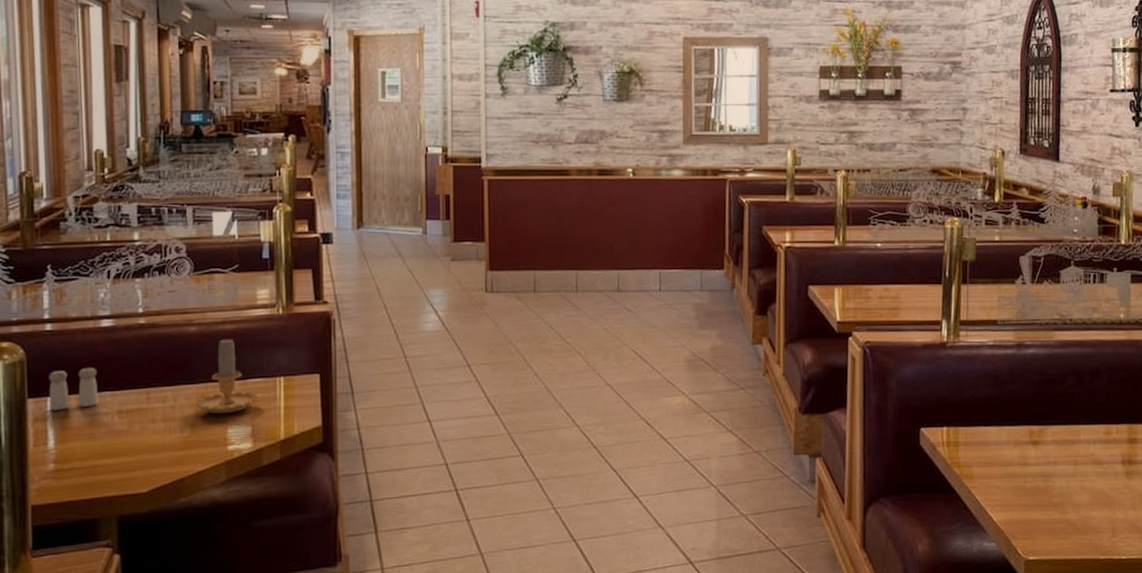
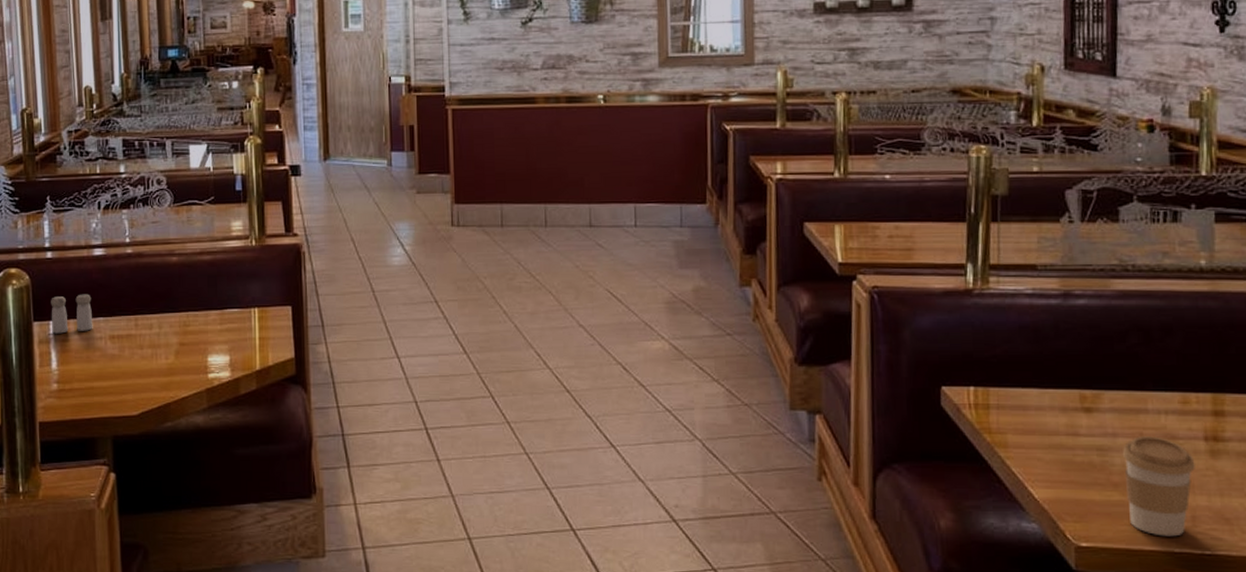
candle: present [195,337,258,414] -> none [178,267,235,343]
coffee cup: none [1060,462,1115,547] -> present [1122,436,1195,537]

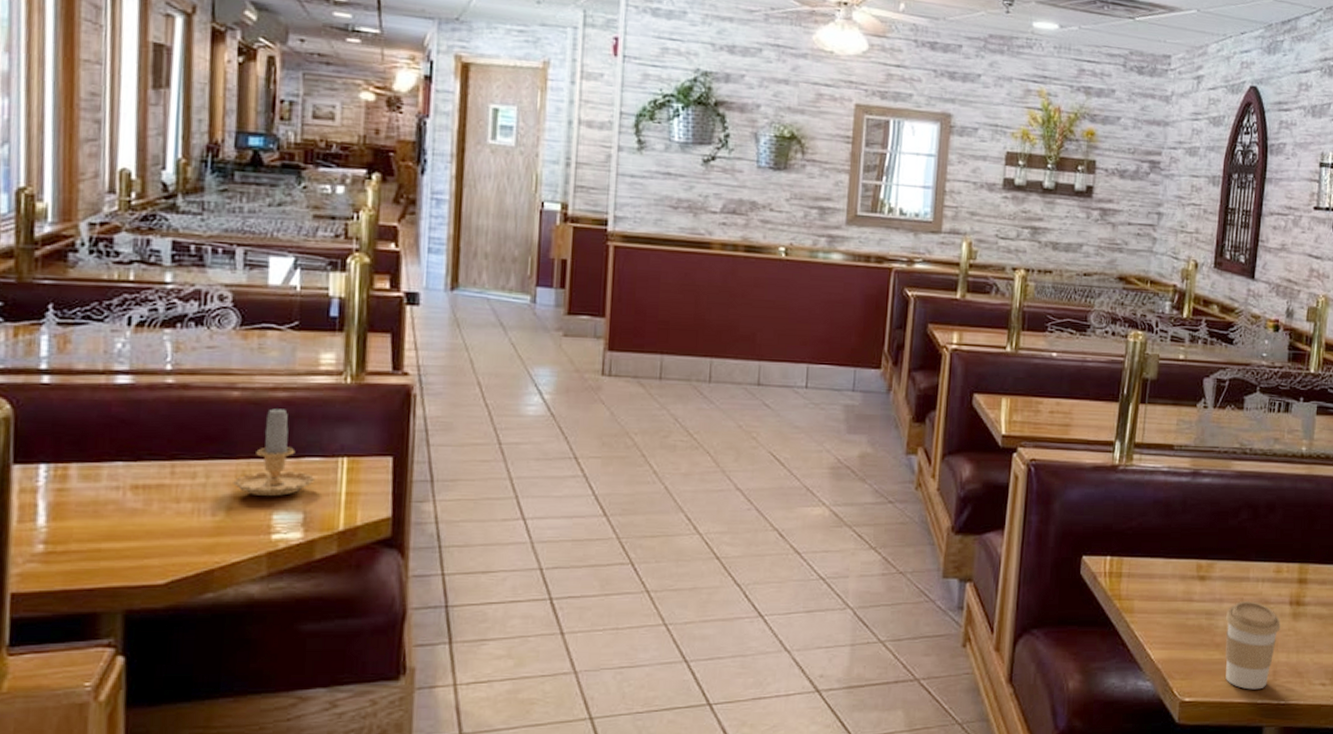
salt and pepper shaker: present [51,294,93,334] -> none [41,431,108,481]
candle: none [178,267,235,343] -> present [233,406,314,497]

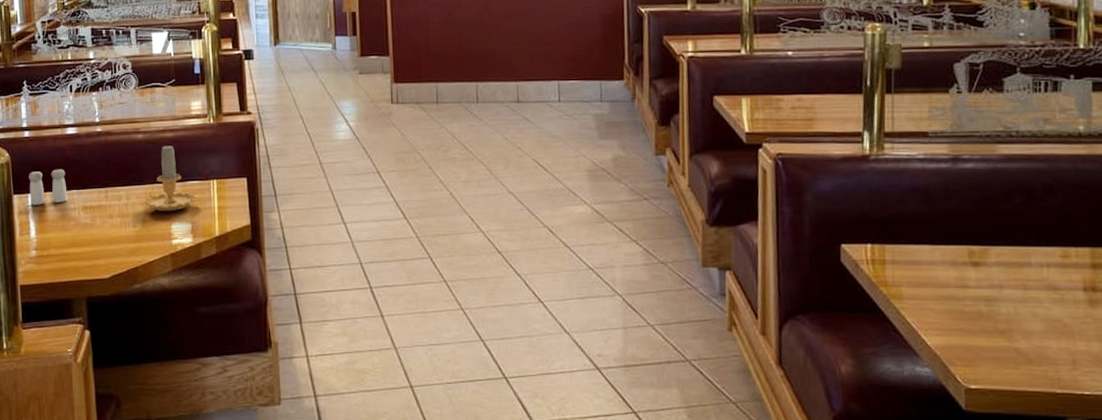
salt and pepper shaker: none [41,431,108,481] -> present [29,169,68,205]
coffee cup: present [1225,601,1281,690] -> none [1007,287,1075,379]

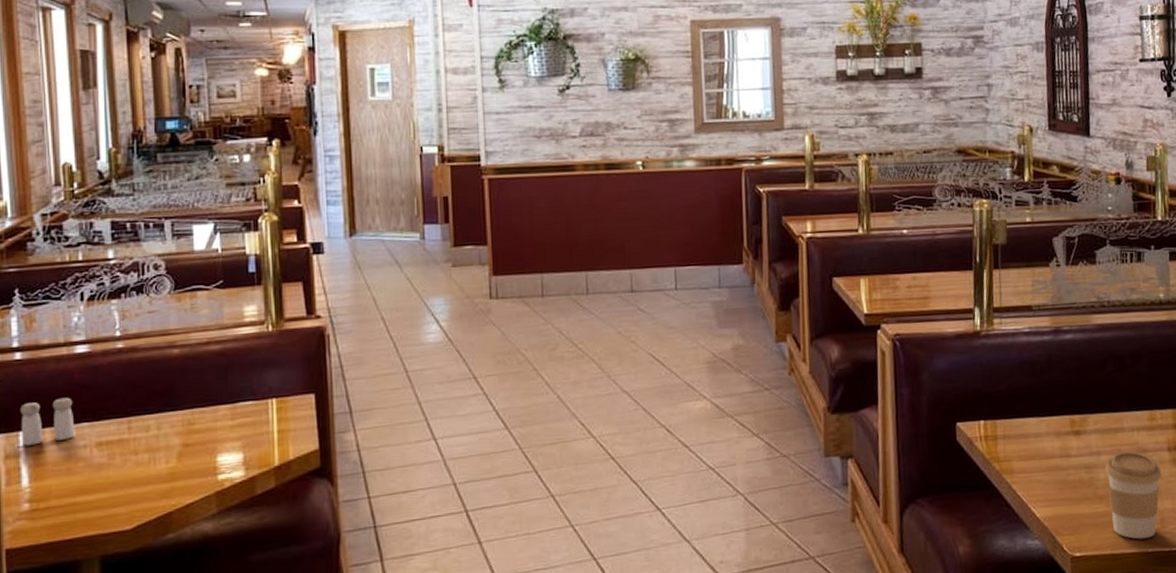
candle: present [144,143,196,212] -> none [181,358,249,442]
coffee cup: none [1007,287,1075,379] -> present [1105,451,1162,540]

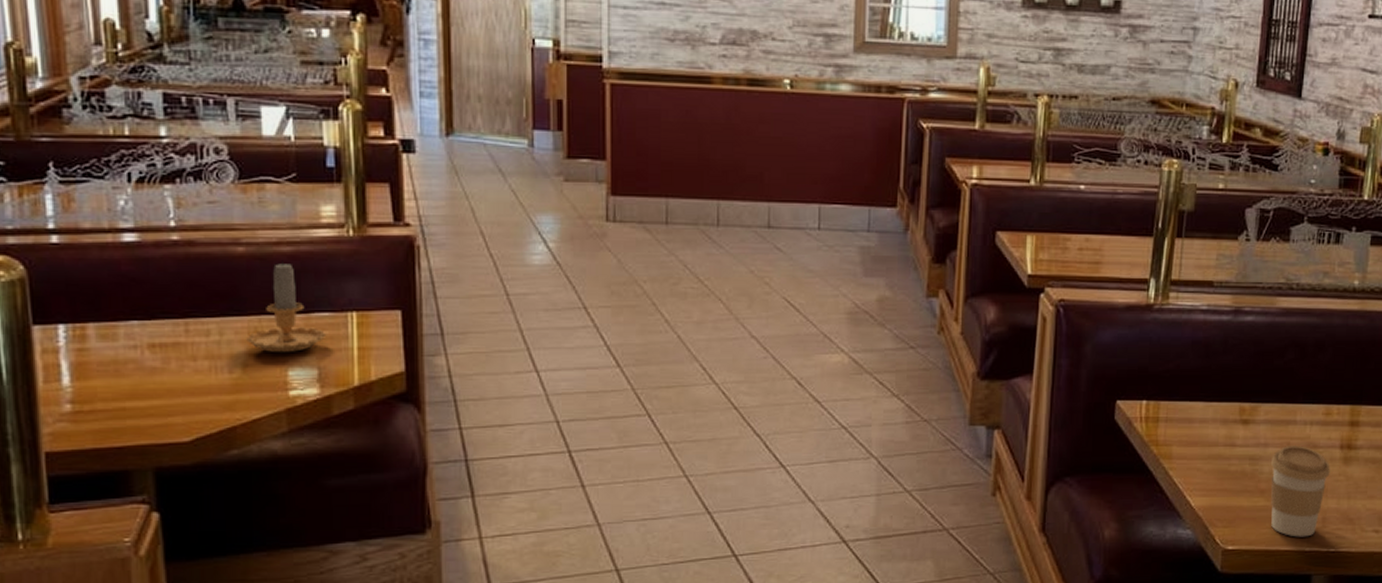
salt and pepper shaker: present [20,397,75,446] -> none [58,290,123,341]
candle: none [181,358,249,442] -> present [246,260,325,353]

